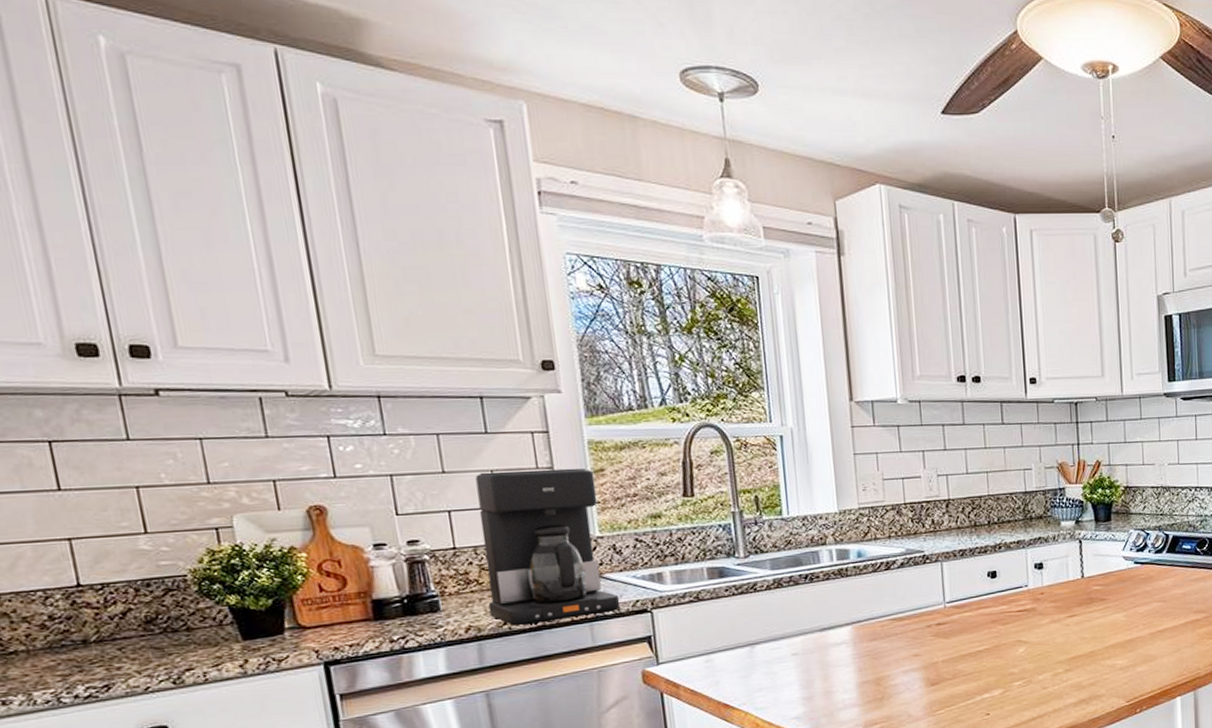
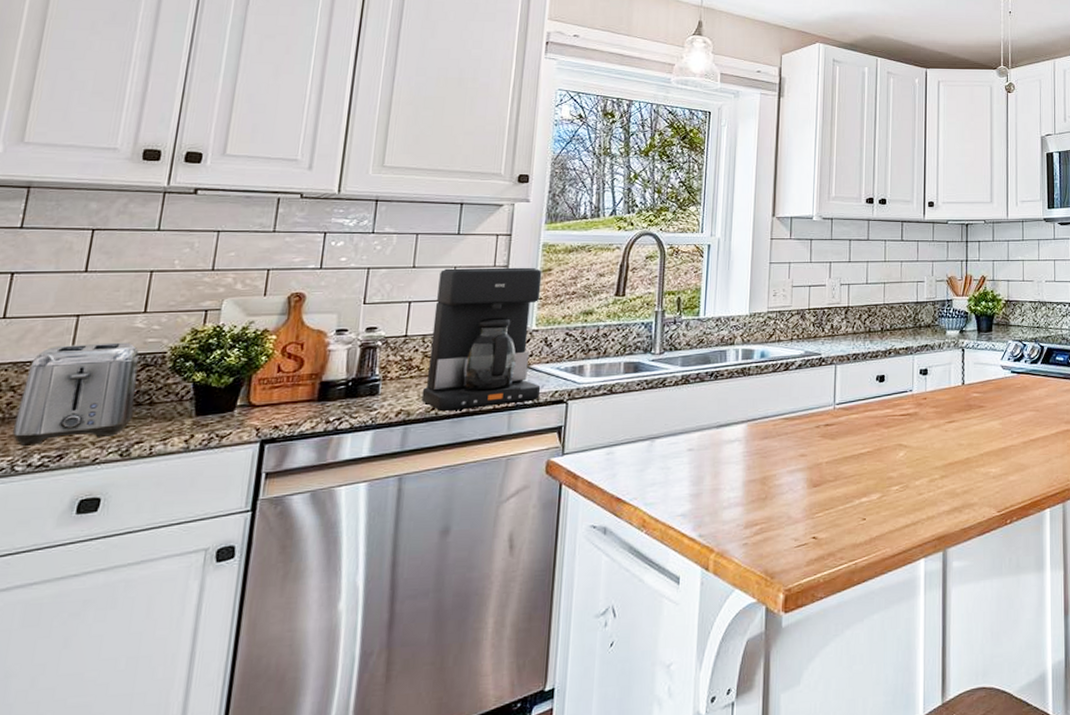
toaster: none [35,566,173,678] -> present [12,342,139,446]

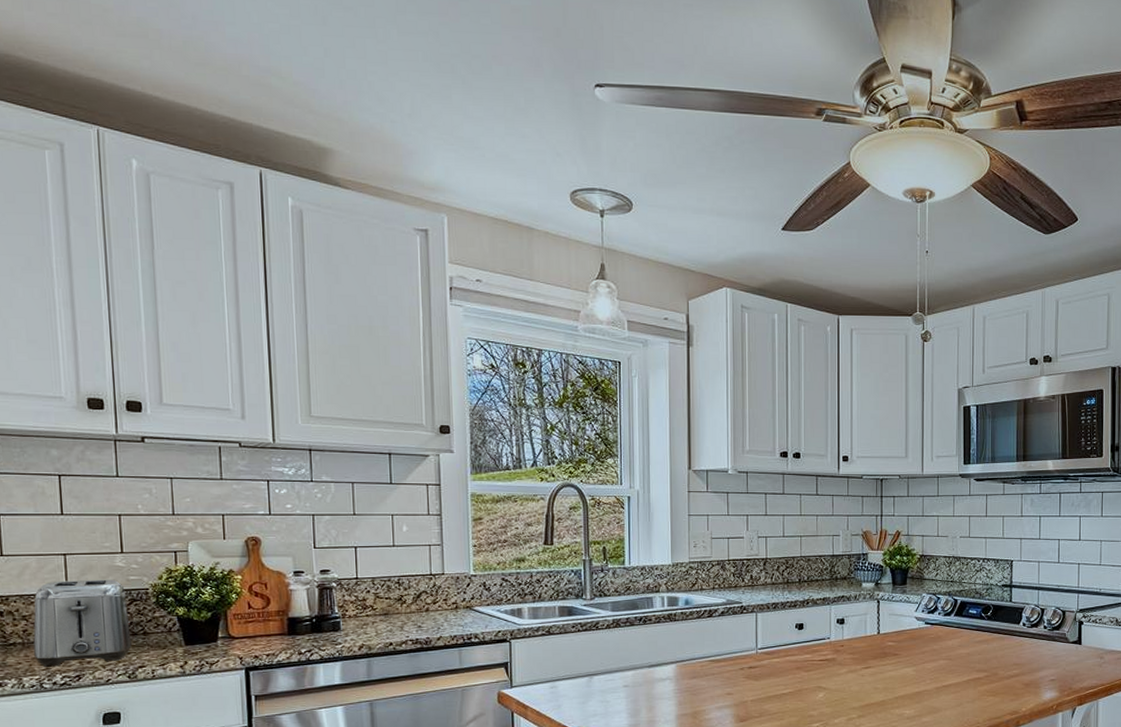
coffee maker: present [421,267,542,412] -> none [379,516,485,647]

